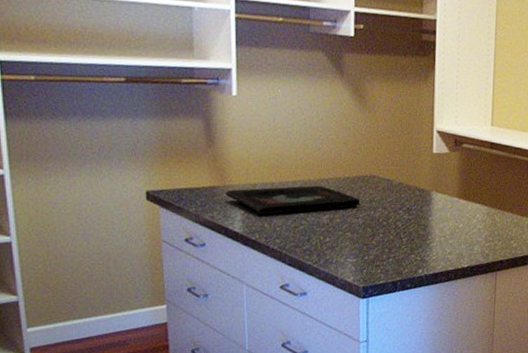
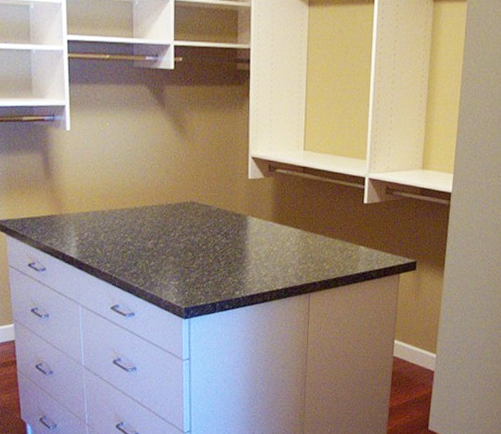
decorative tray: present [224,185,361,215] -> none [61,212,182,241]

